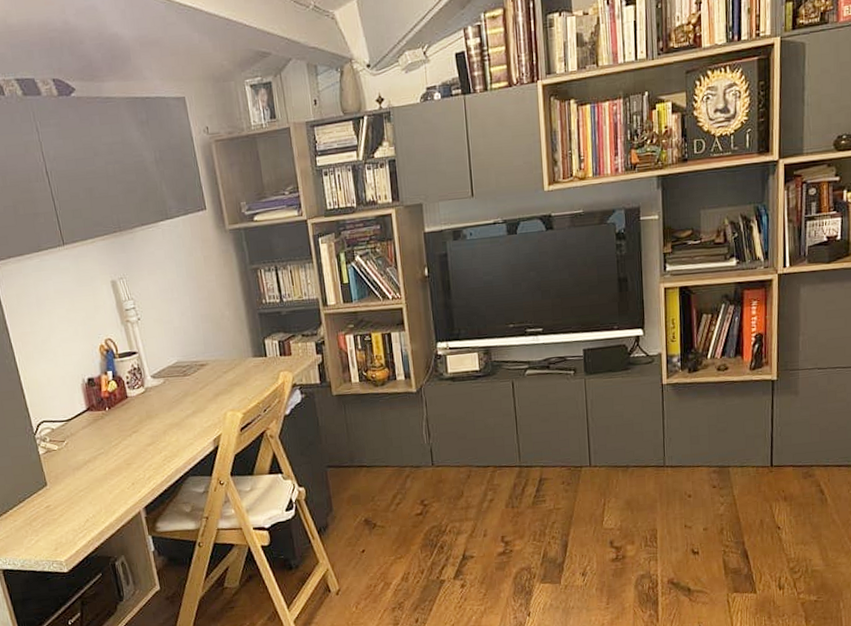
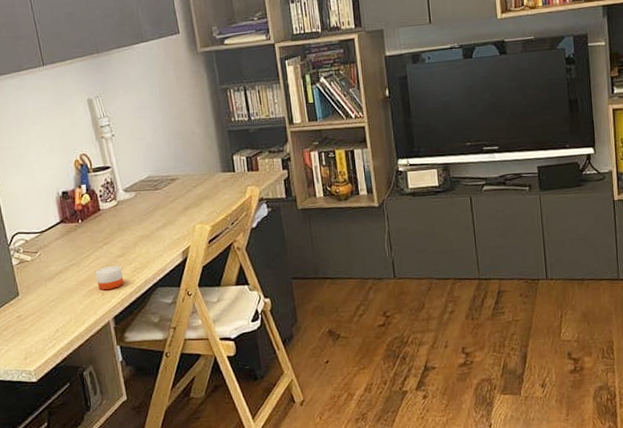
candle: none [125,454,154,479] -> present [96,266,124,290]

